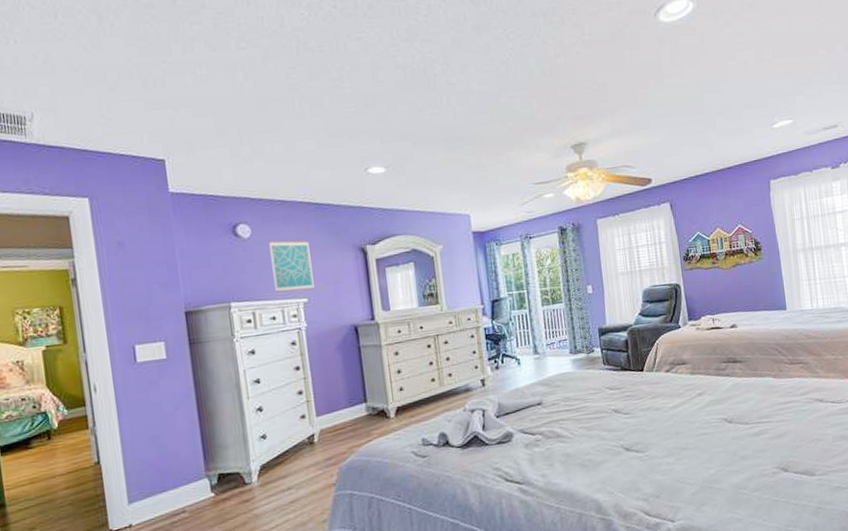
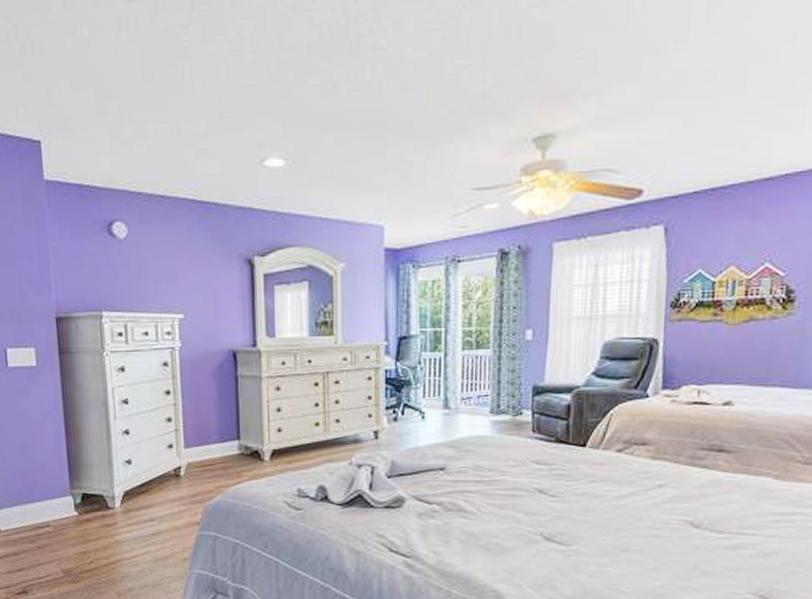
wall art: present [269,240,315,293] -> none [146,243,192,305]

